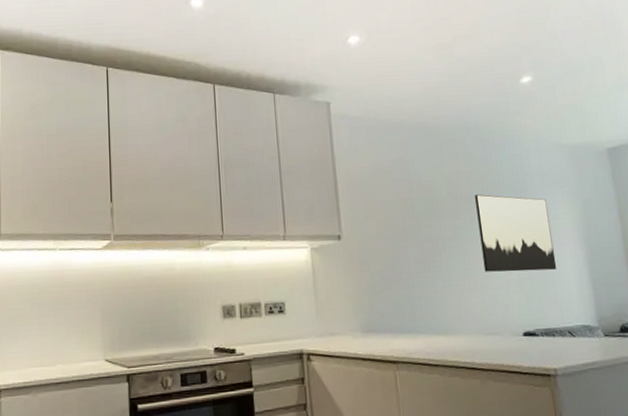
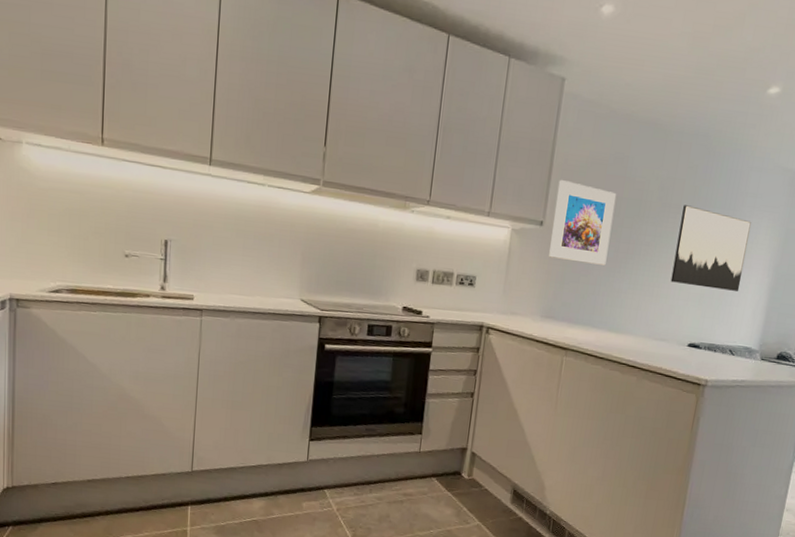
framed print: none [346,192,414,270] -> present [549,179,617,265]

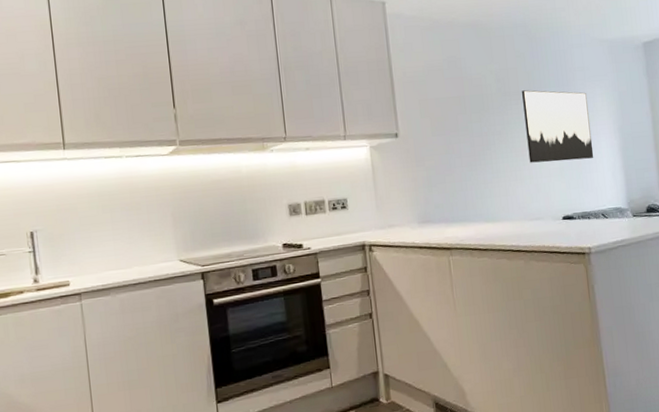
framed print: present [549,179,617,265] -> none [402,91,466,165]

